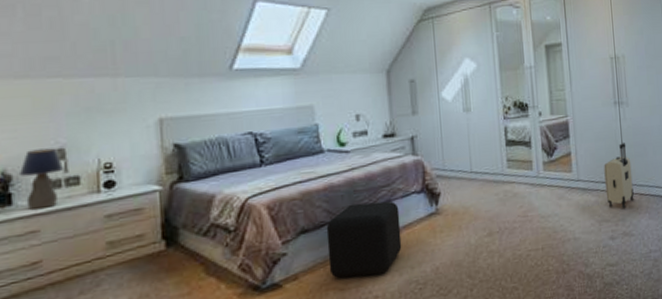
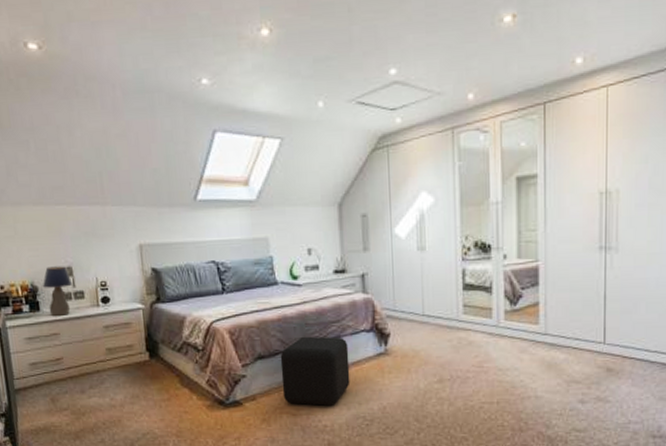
suitcase: present [604,142,634,209] -> none [579,294,615,372]

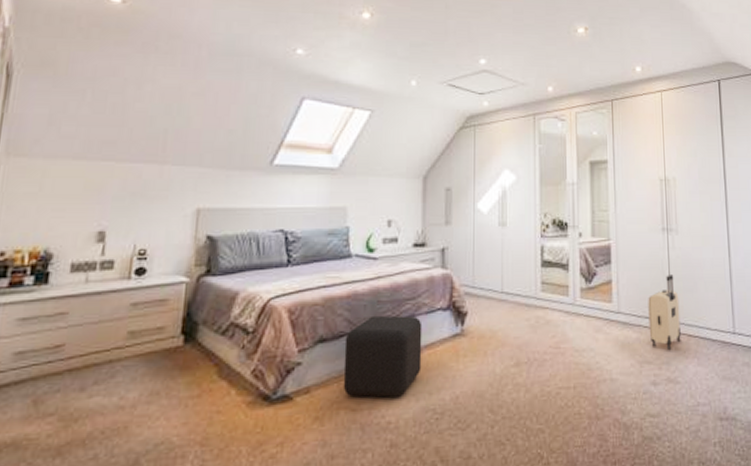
table lamp: present [42,266,73,317] -> none [59,230,102,292]
suitcase: none [579,294,615,372] -> present [648,273,681,351]

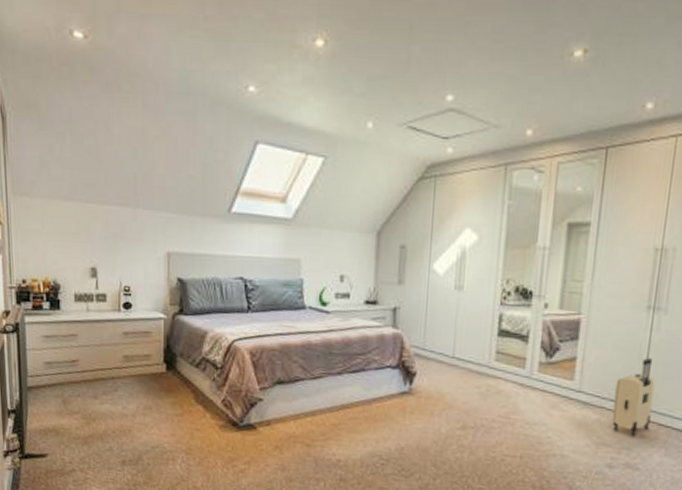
cube: present [343,315,423,399] -> none [298,365,372,441]

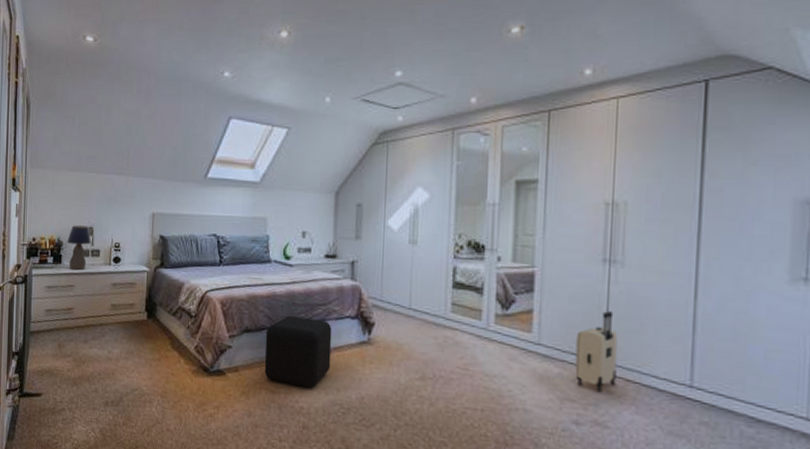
table lamp: none [64,265,96,318] -> present [66,225,92,271]
cube: none [298,365,372,441] -> present [264,315,332,389]

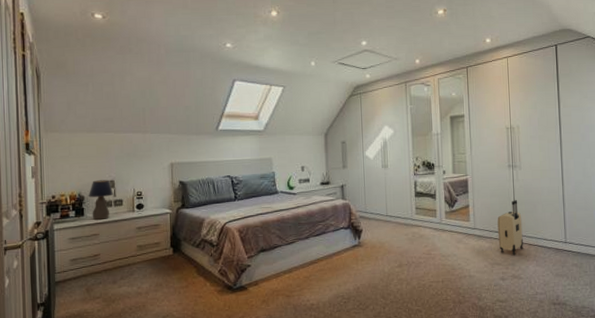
cube: present [264,315,332,389] -> none [278,233,332,289]

